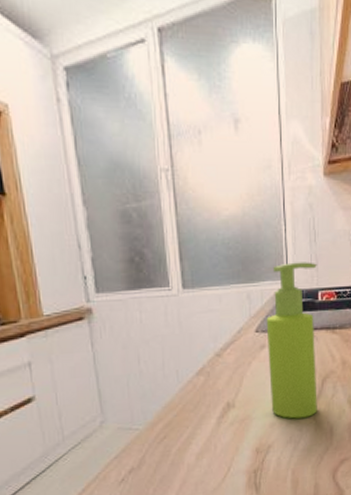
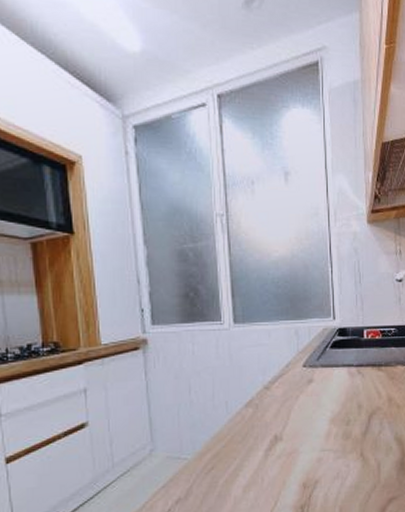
soap dispenser: present [266,262,317,419] -> none [313,301,364,454]

